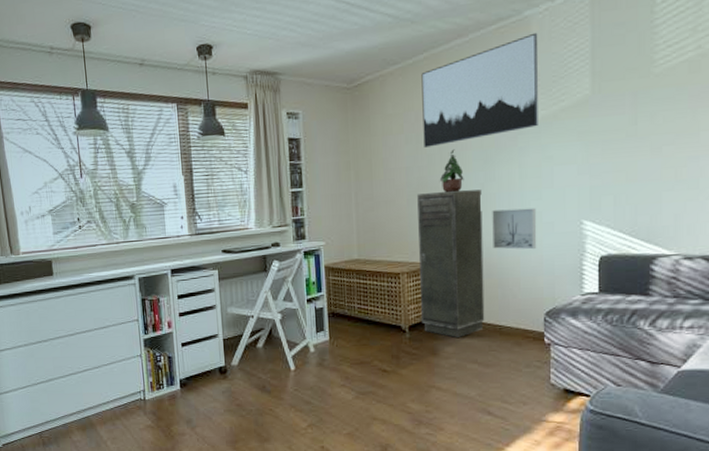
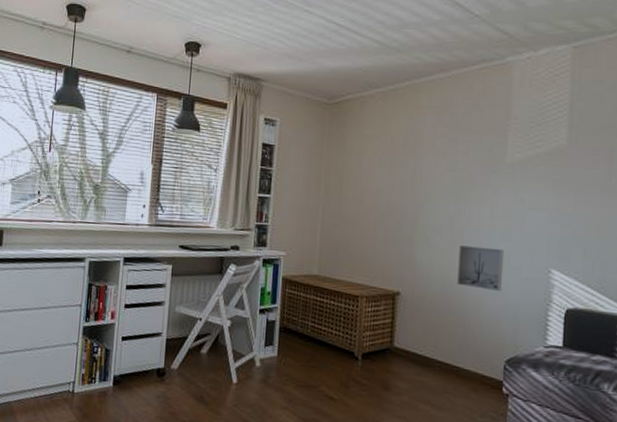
storage cabinet: present [417,189,485,338] -> none [375,218,451,374]
wall art: present [421,32,539,148] -> none [397,78,519,173]
potted plant: present [439,149,464,192] -> none [409,178,434,221]

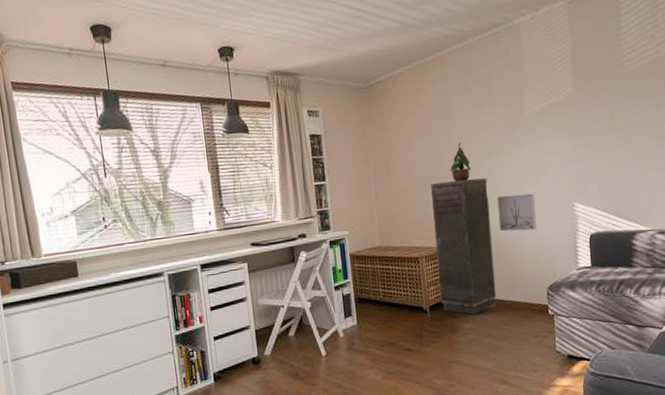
storage cabinet: none [375,218,451,374] -> present [431,178,497,315]
potted plant: none [409,178,434,221] -> present [449,142,471,181]

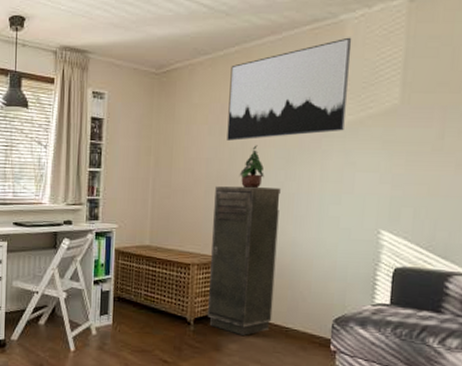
wall art: none [428,38,532,141] -> present [227,37,352,141]
wall art: present [497,193,537,232] -> none [287,210,335,254]

